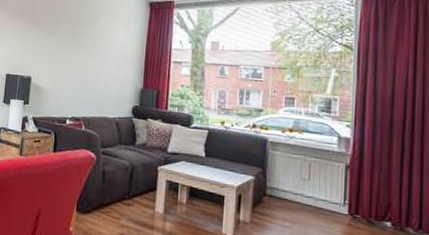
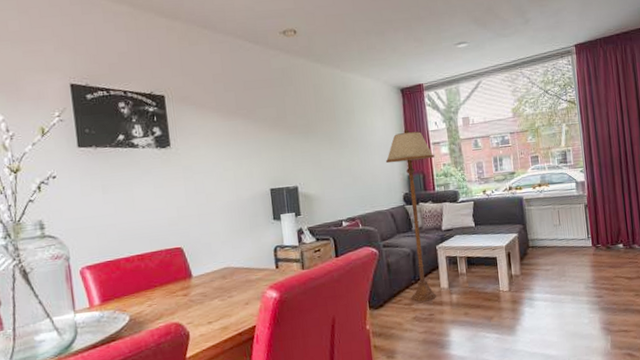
floor lamp: none [120,43,173,222] -> present [385,129,437,302]

